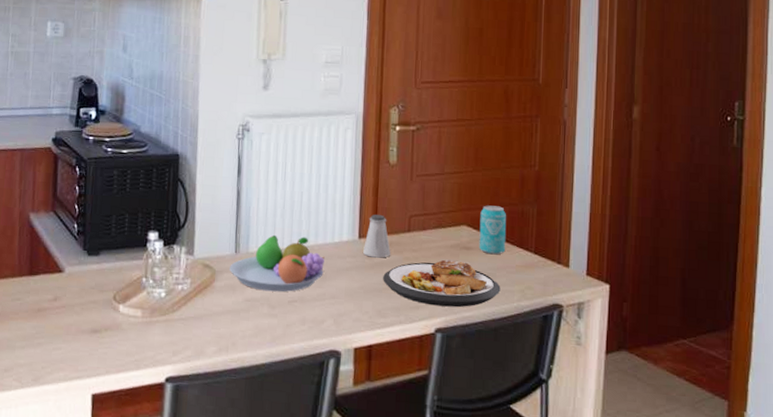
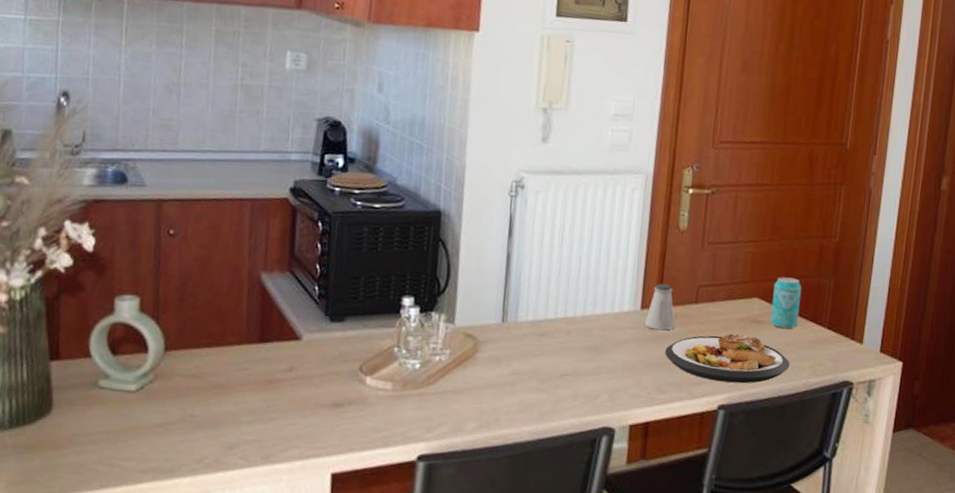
fruit bowl: present [229,234,325,292] -> none [495,303,602,365]

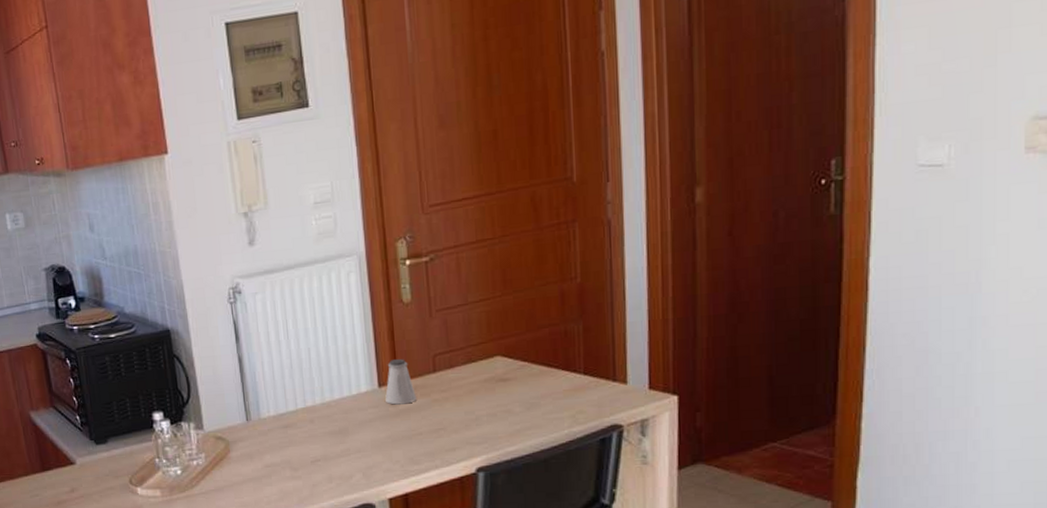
plate: present [665,333,790,384] -> none [411,395,547,445]
beverage can: present [770,277,802,329] -> none [515,329,549,383]

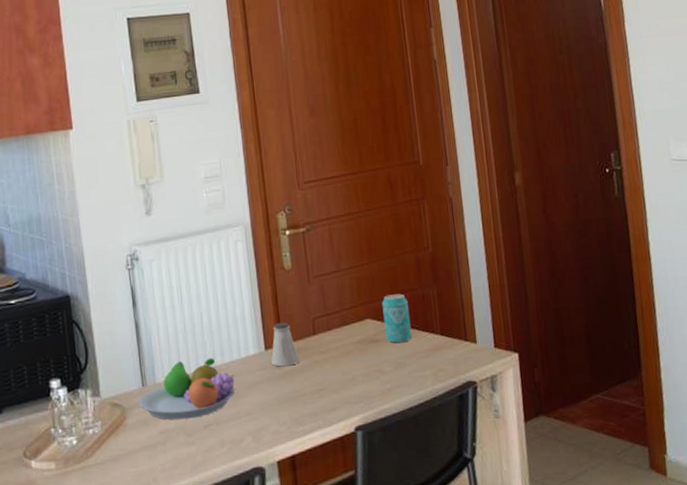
fruit bowl: none [243,394,345,455] -> present [139,358,235,420]
beverage can: none [515,329,549,383] -> present [382,293,412,344]

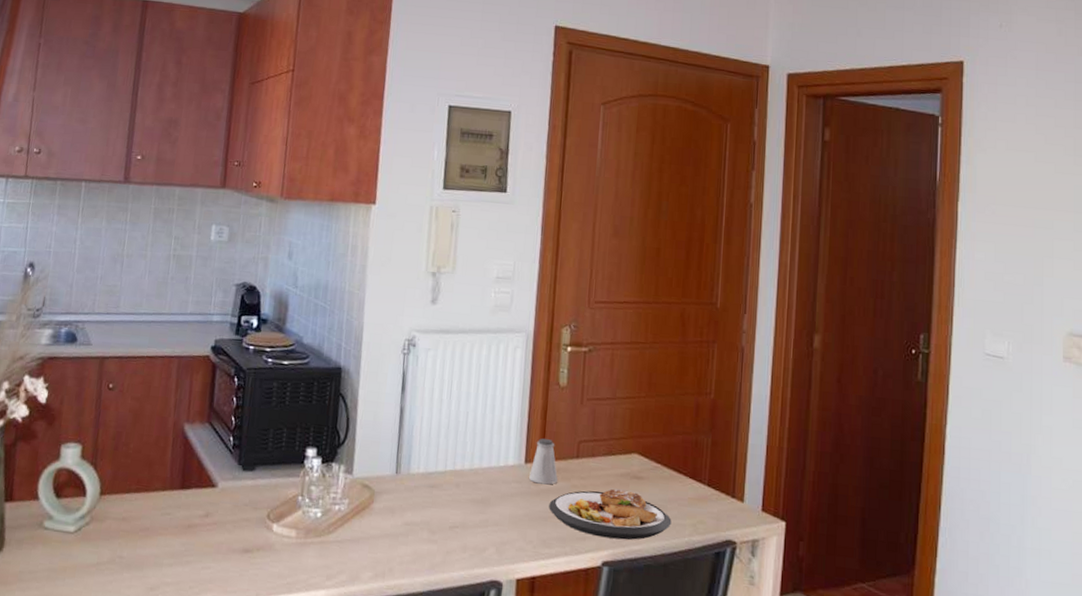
fruit bowl: present [139,358,235,420] -> none [389,455,489,517]
plate: none [295,355,414,405] -> present [549,489,672,540]
beverage can: present [382,293,412,344] -> none [650,433,680,486]

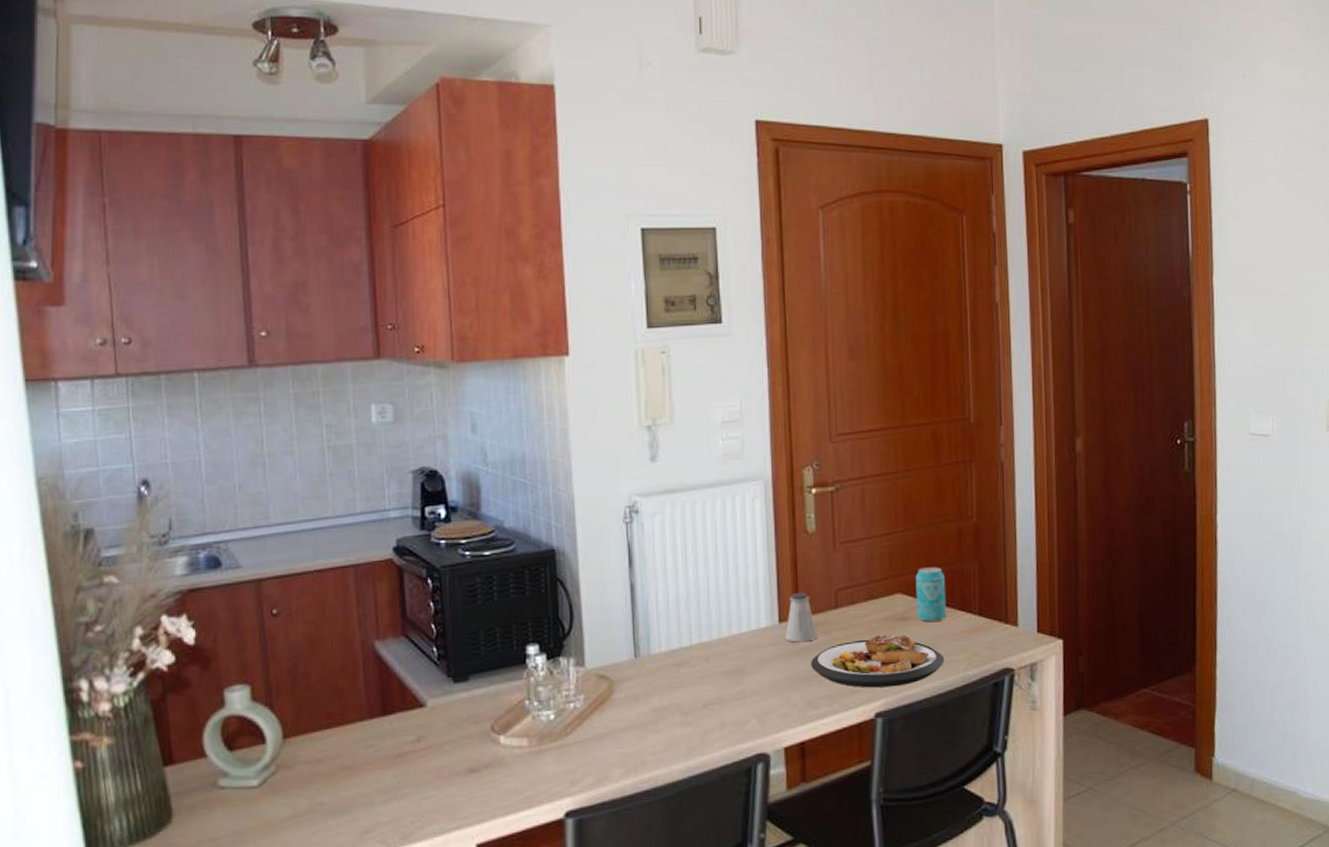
beverage can: none [650,433,680,486] -> present [915,567,947,623]

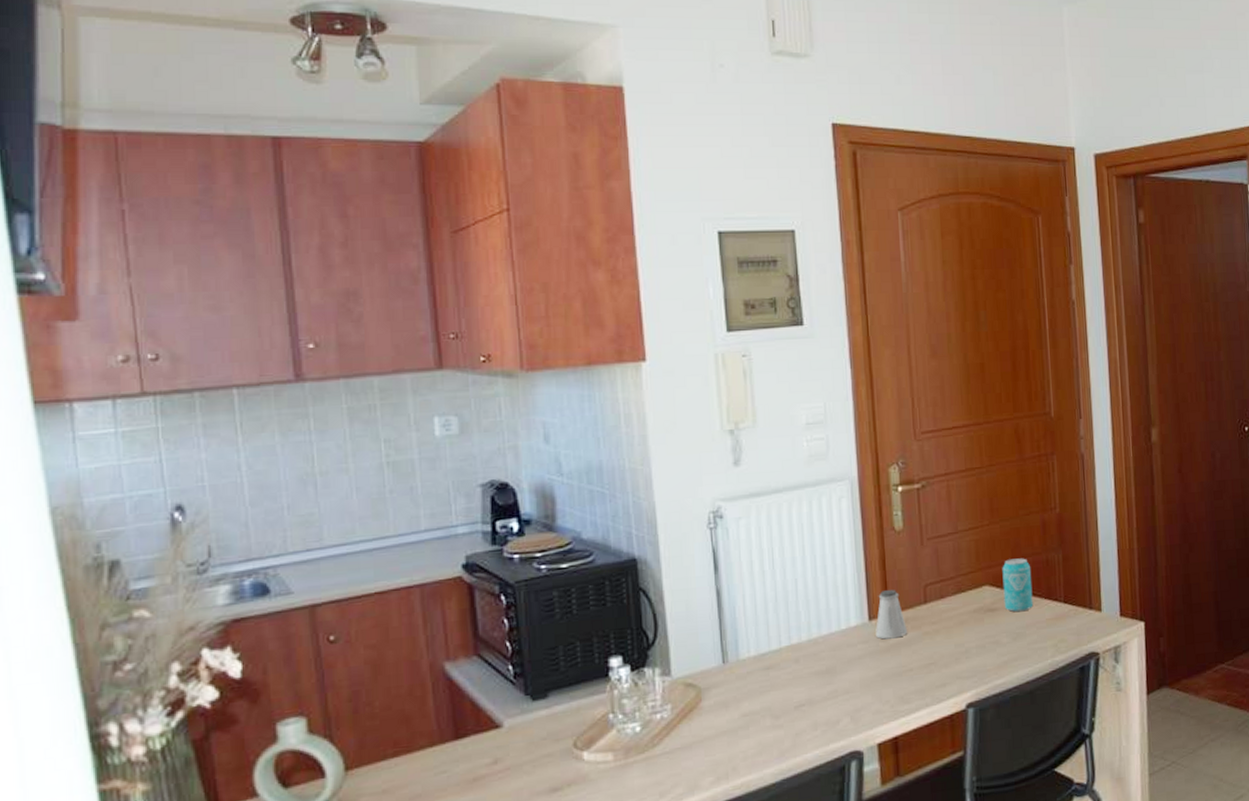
plate: present [811,634,945,688] -> none [902,625,1032,680]

